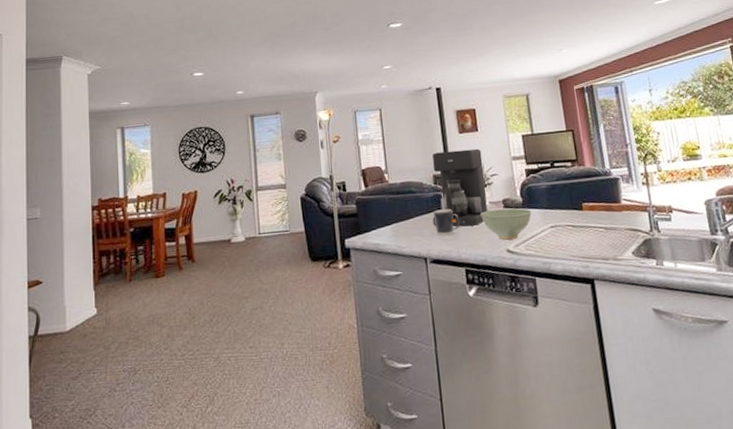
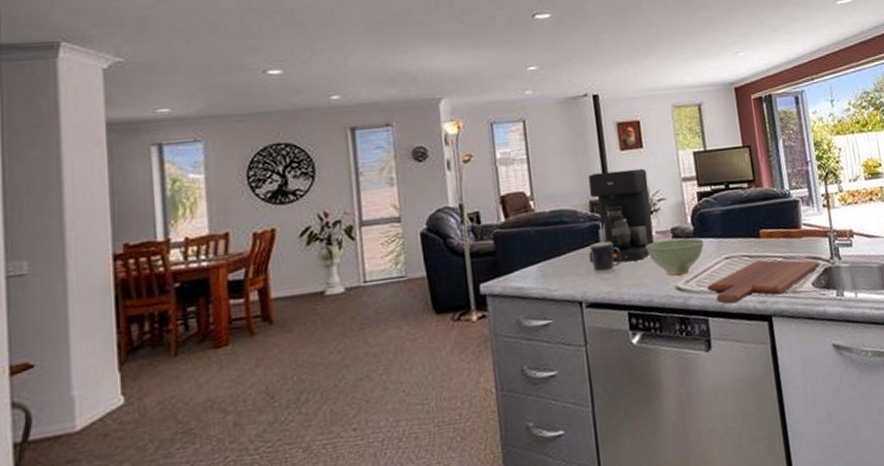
cutting board: none [534,230,640,267] -> present [707,260,820,305]

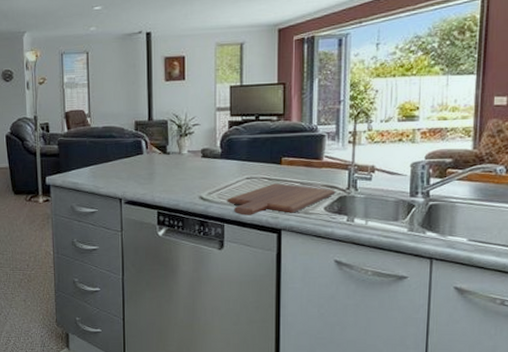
coffee maker: present [588,168,655,263] -> none [130,97,186,173]
mug: present [589,241,622,274] -> none [131,154,157,180]
bowl: present [646,238,704,276] -> none [178,158,229,188]

